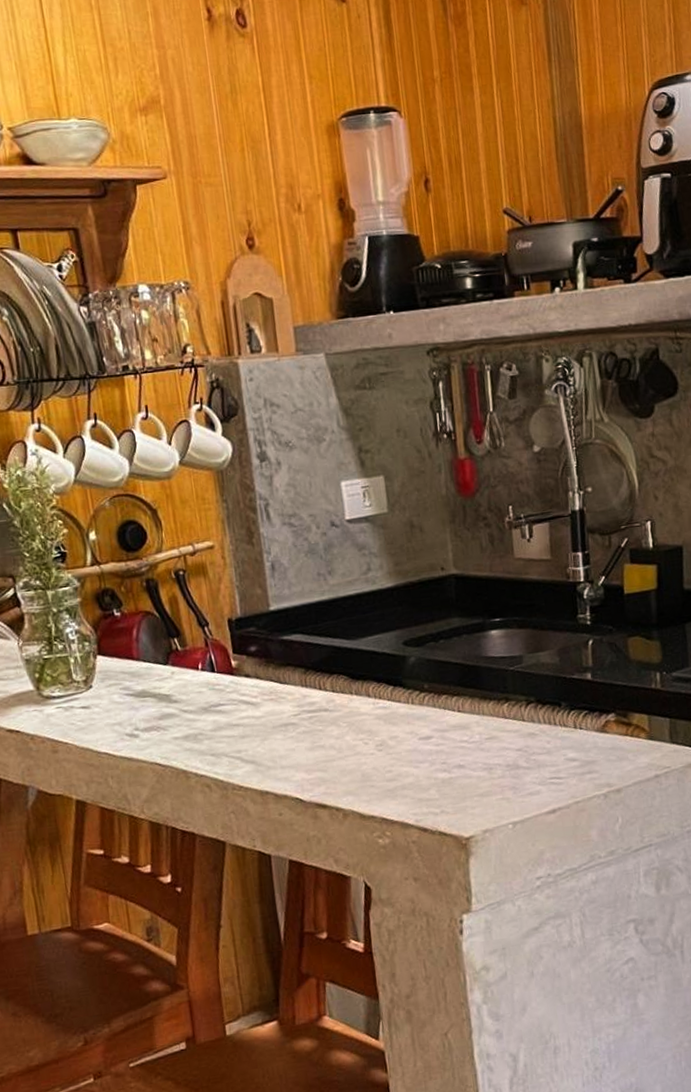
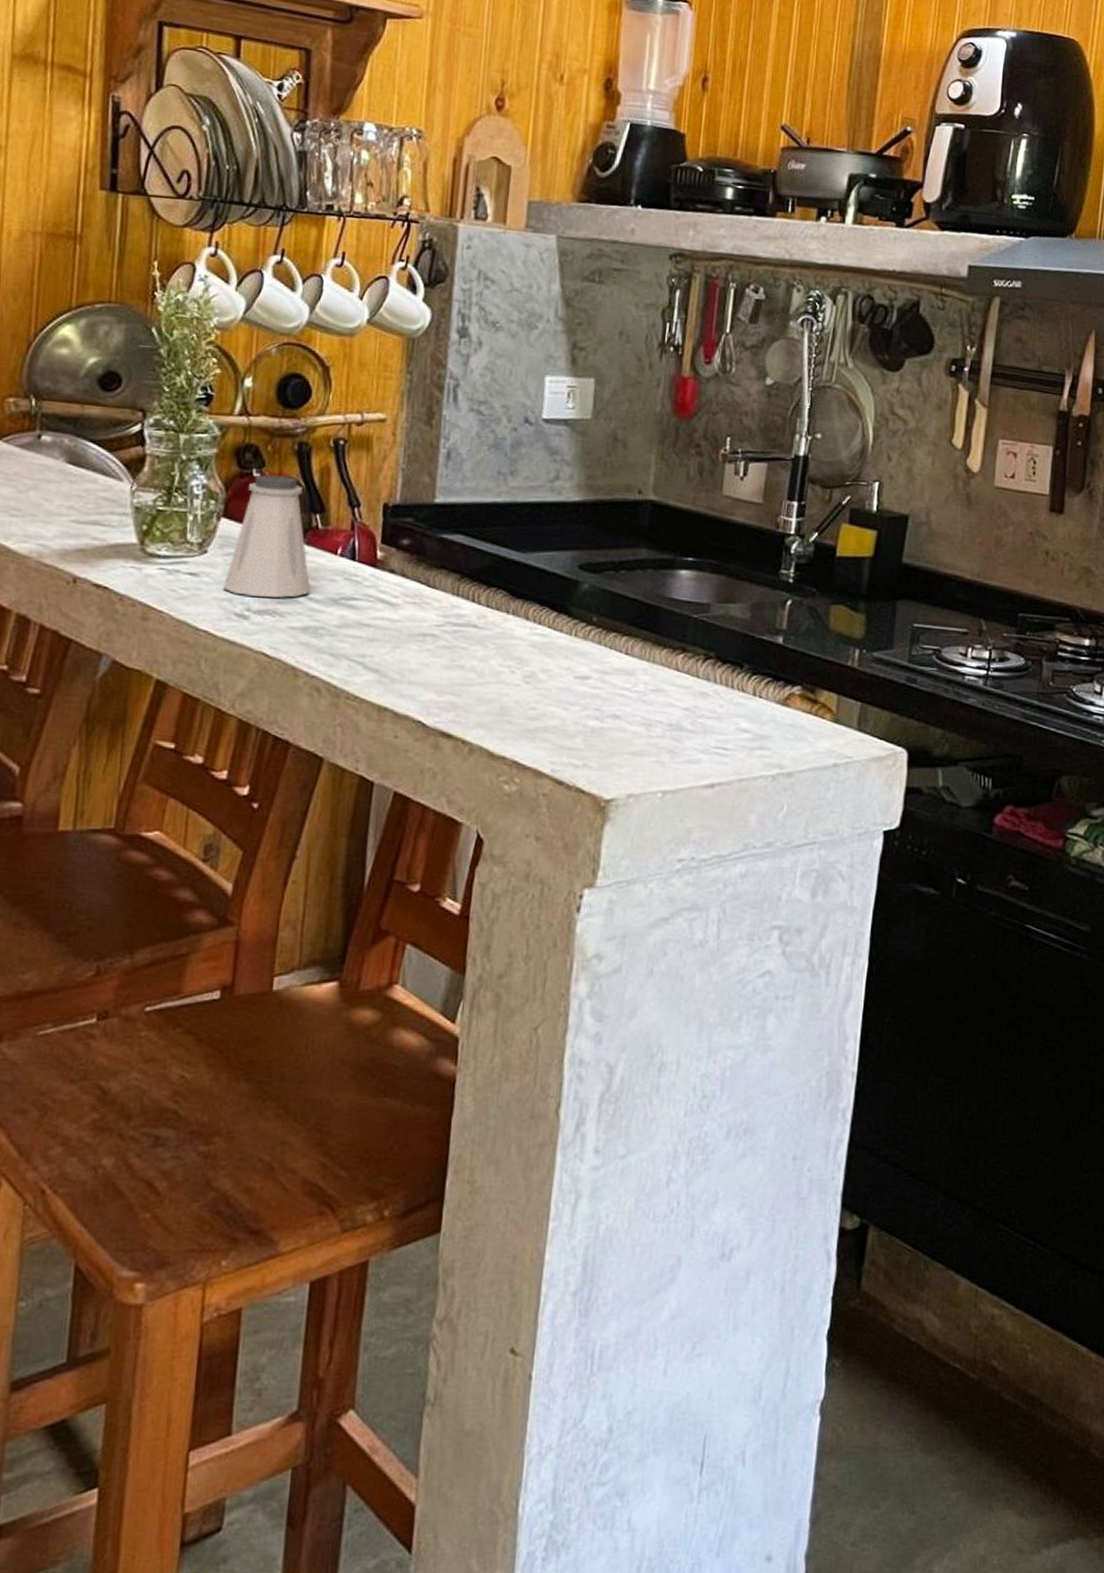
saltshaker: none [111,610,183,718] -> present [223,474,310,598]

